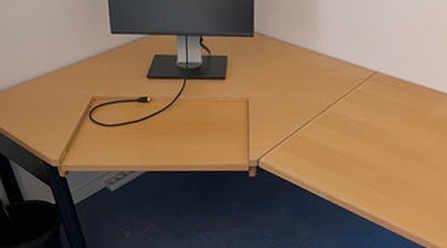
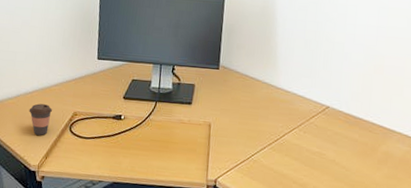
coffee cup: none [38,90,66,126] -> present [29,103,52,136]

